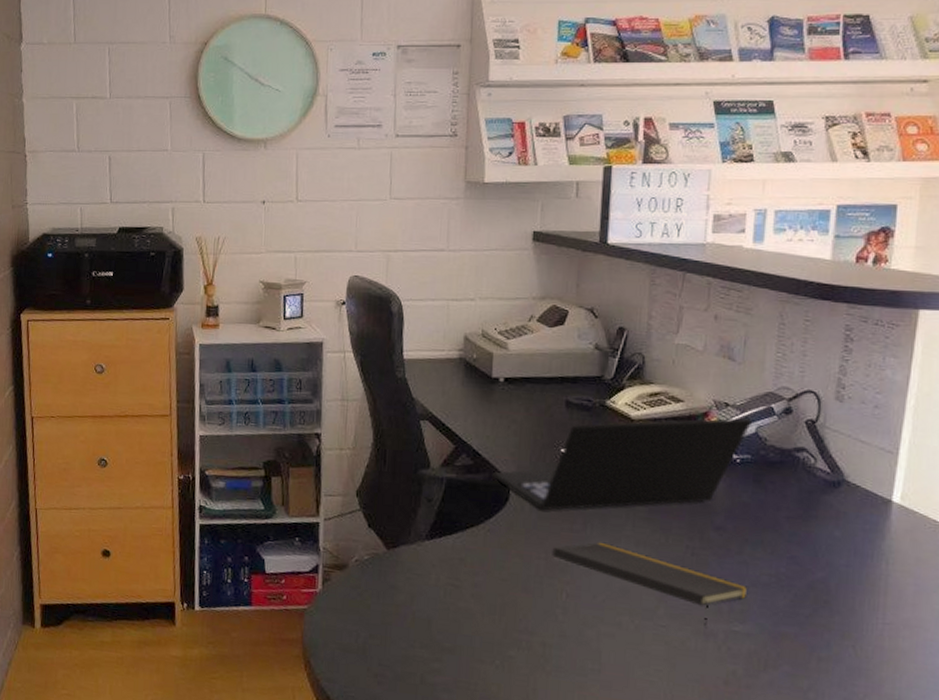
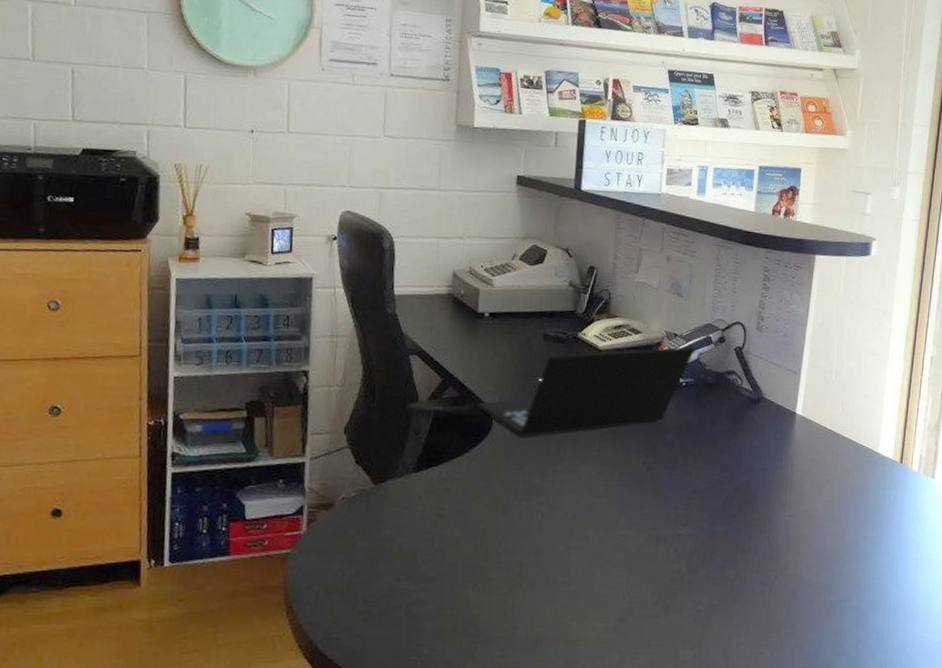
notepad: present [552,542,750,628] -> none [529,463,692,534]

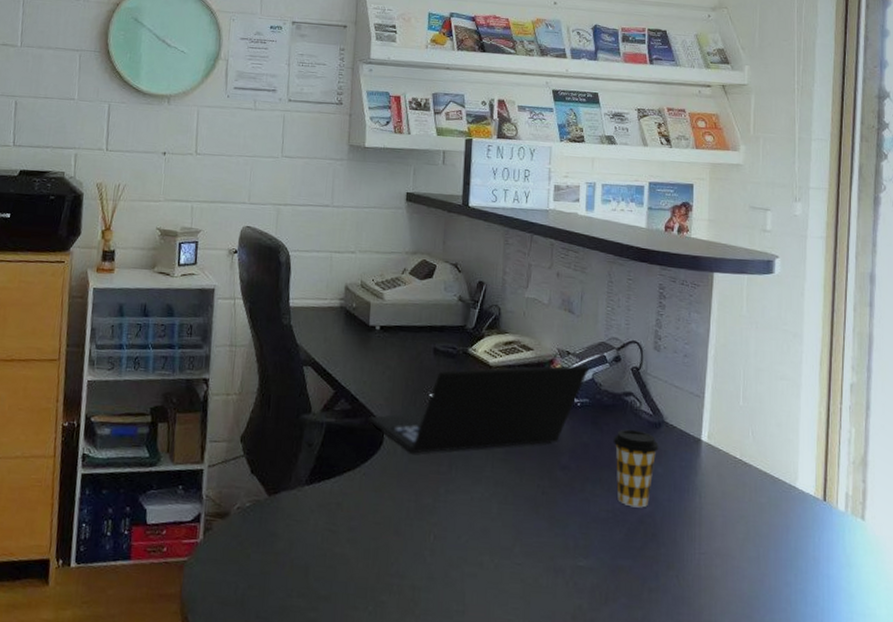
coffee cup: none [714,405,757,478] -> present [613,429,659,508]

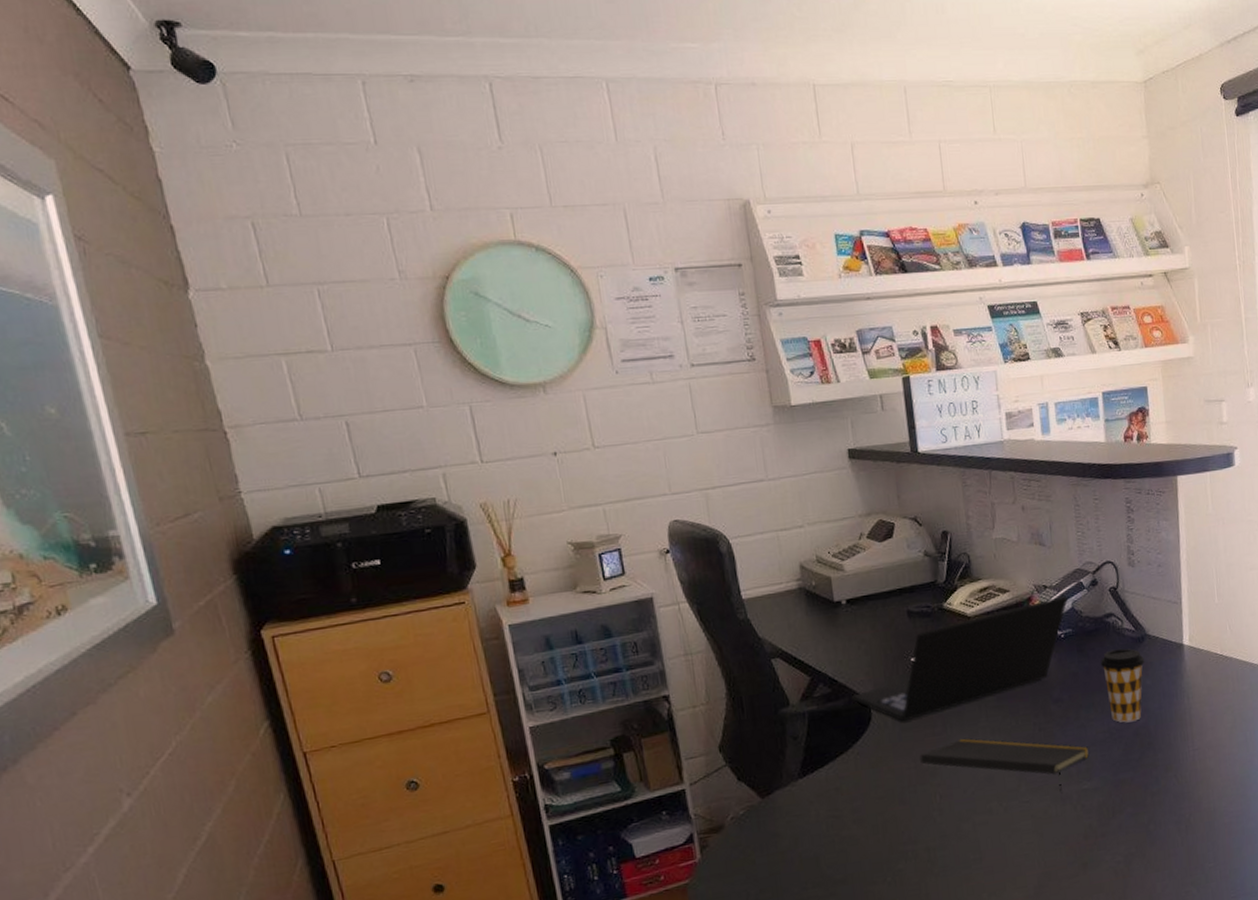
notepad: none [421,483,591,565] -> present [920,738,1090,794]

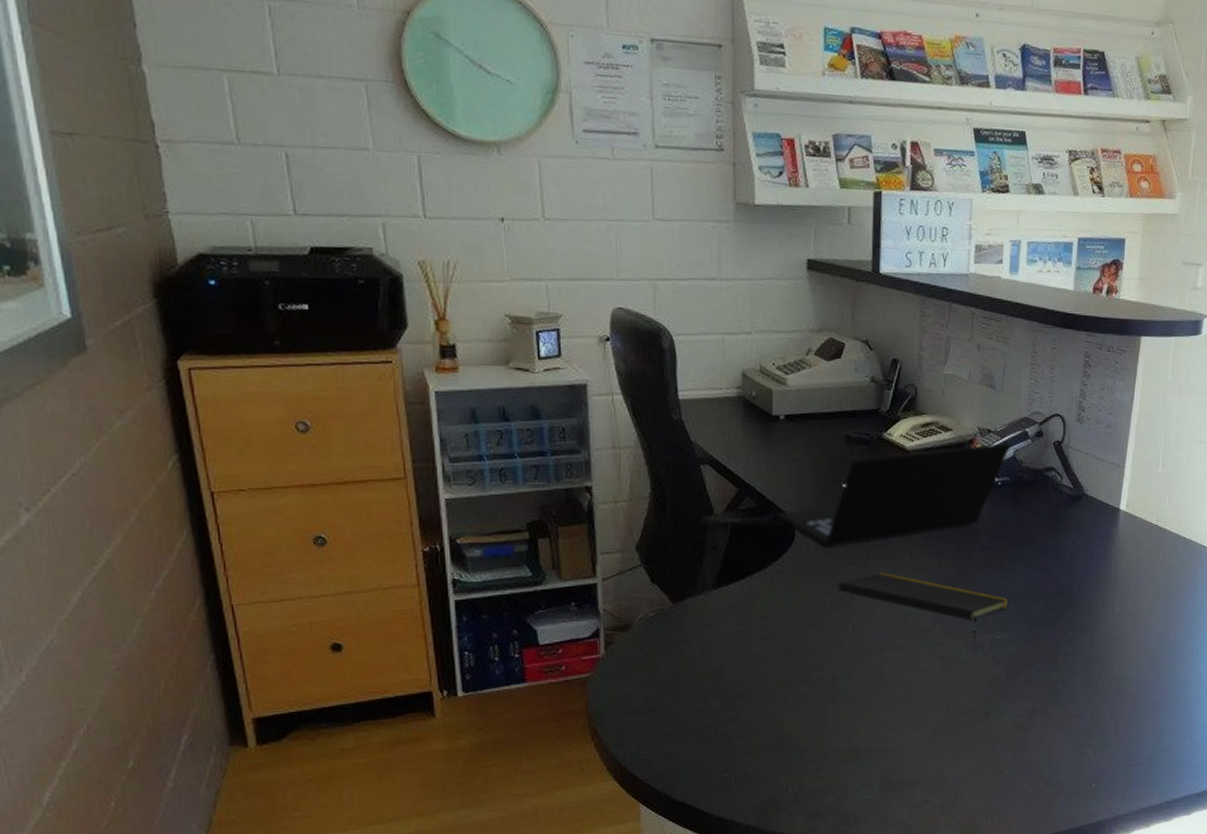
coffee cup: present [1100,648,1145,723] -> none [1033,504,1078,580]

